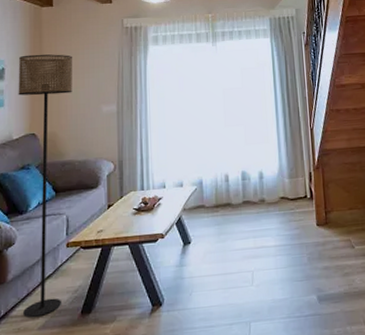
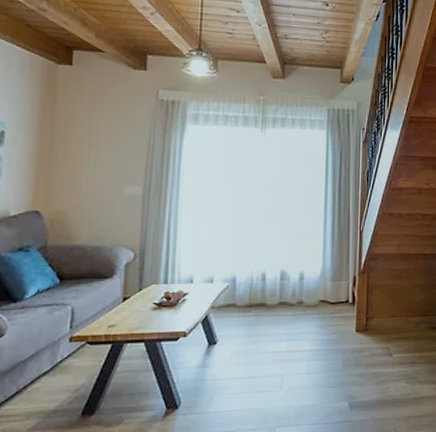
floor lamp: present [18,54,72,318] -> none [10,118,92,419]

